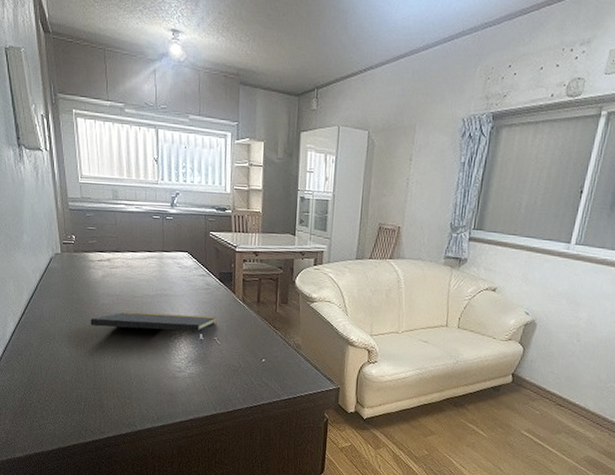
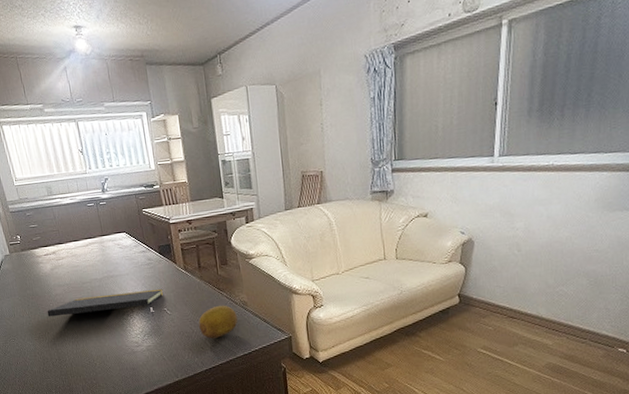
fruit: none [247,344,288,377] -> present [198,305,238,339]

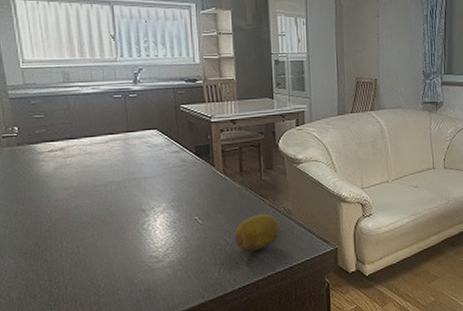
notepad: present [47,288,164,317] -> none [41,194,196,227]

